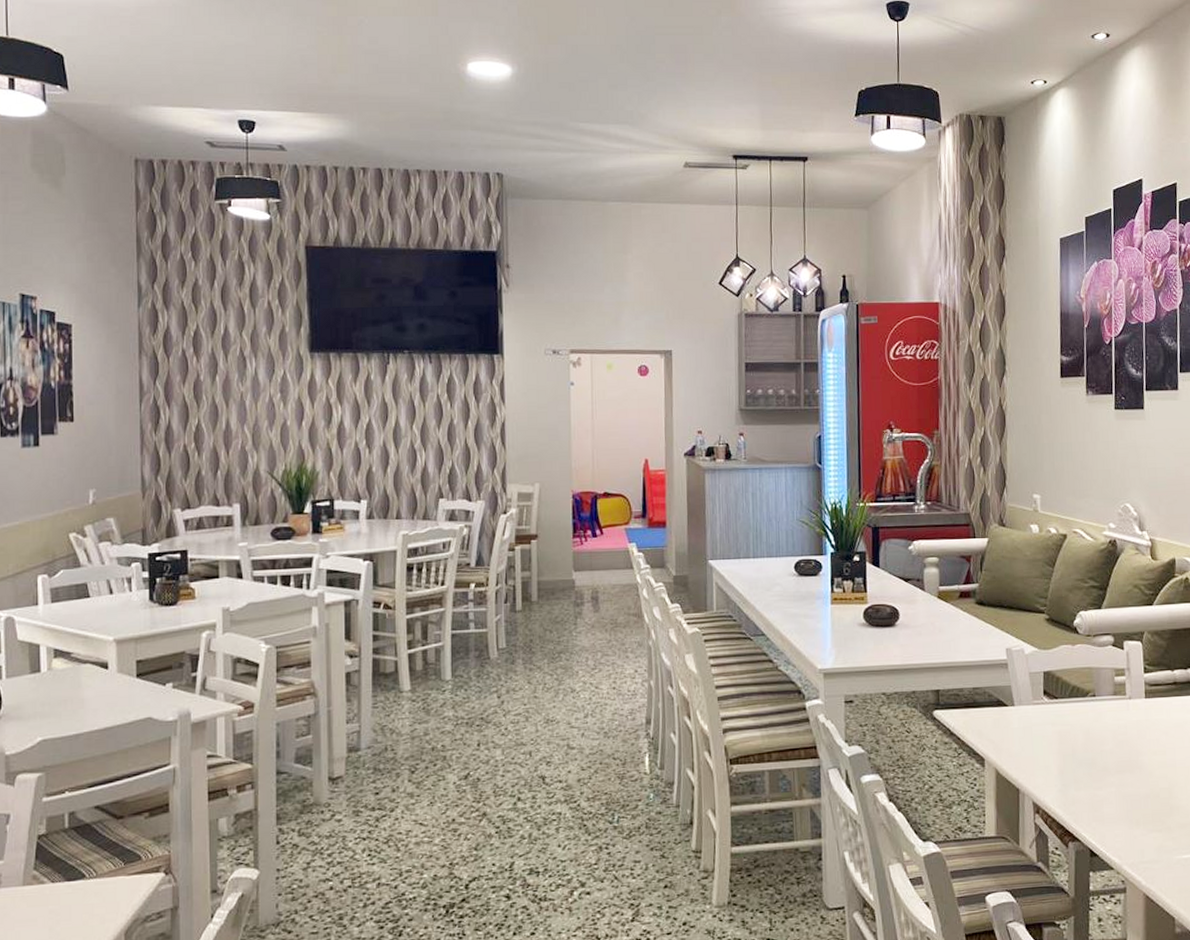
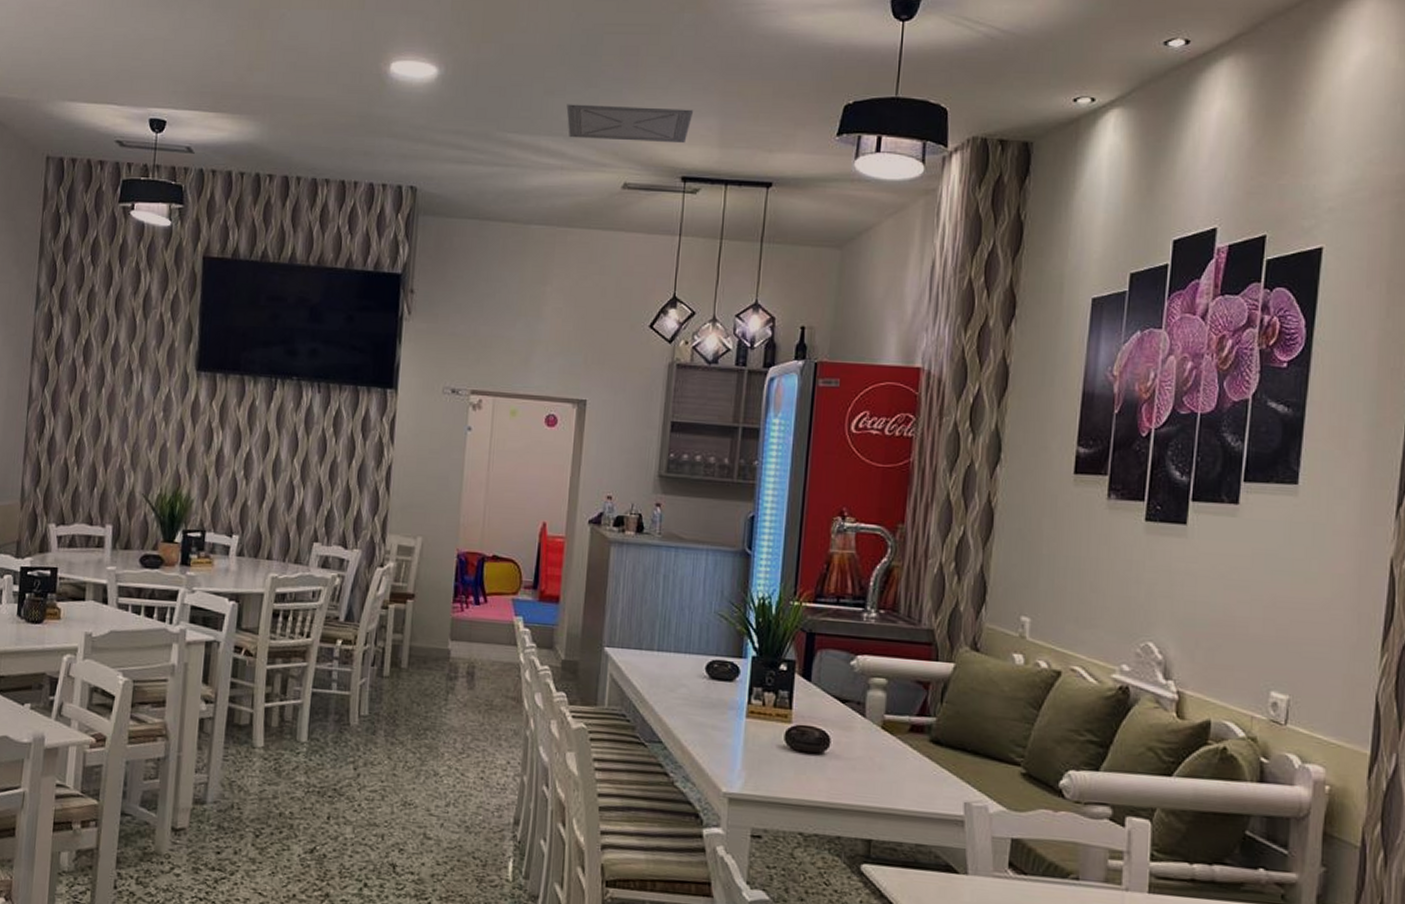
ceiling vent: none [629,96,737,127] -> present [566,104,693,144]

